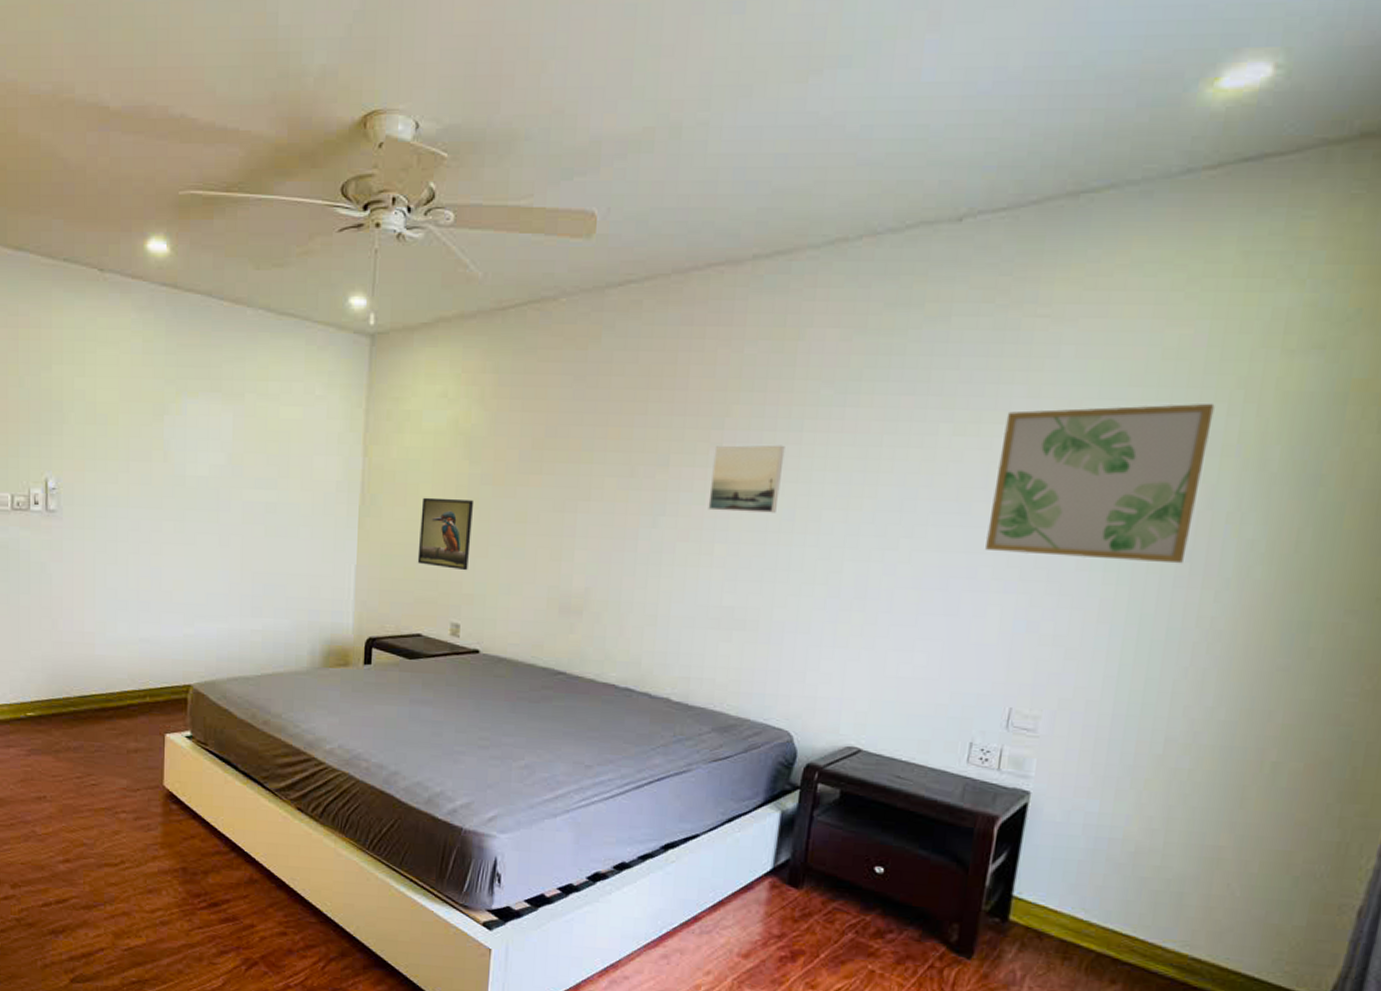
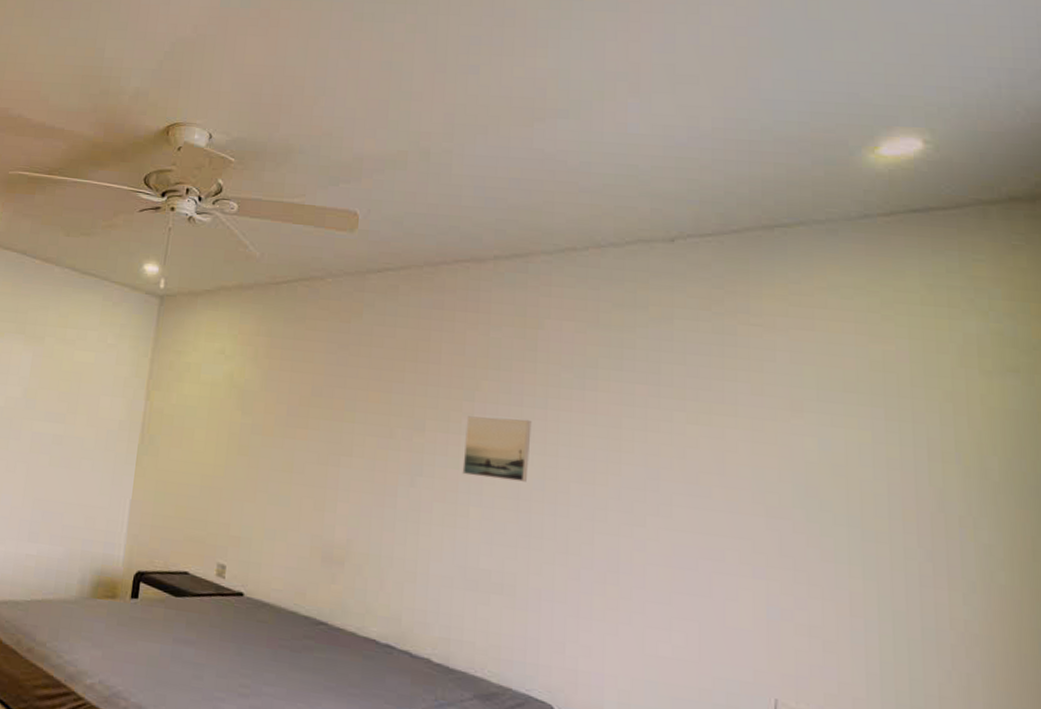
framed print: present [417,497,474,571] -> none [189,441,245,514]
wall art: present [985,403,1215,564] -> none [730,406,928,564]

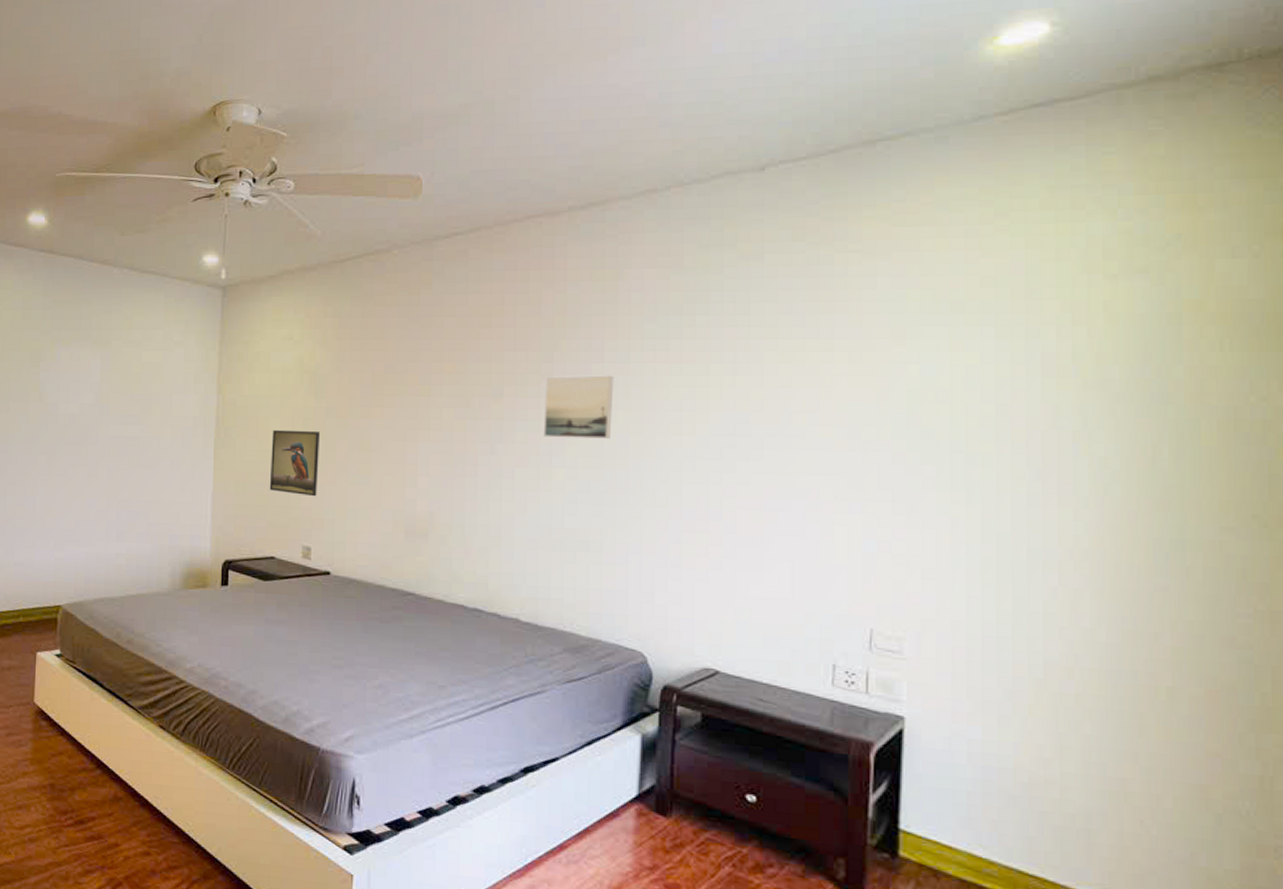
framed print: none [189,441,245,514] -> present [269,429,321,497]

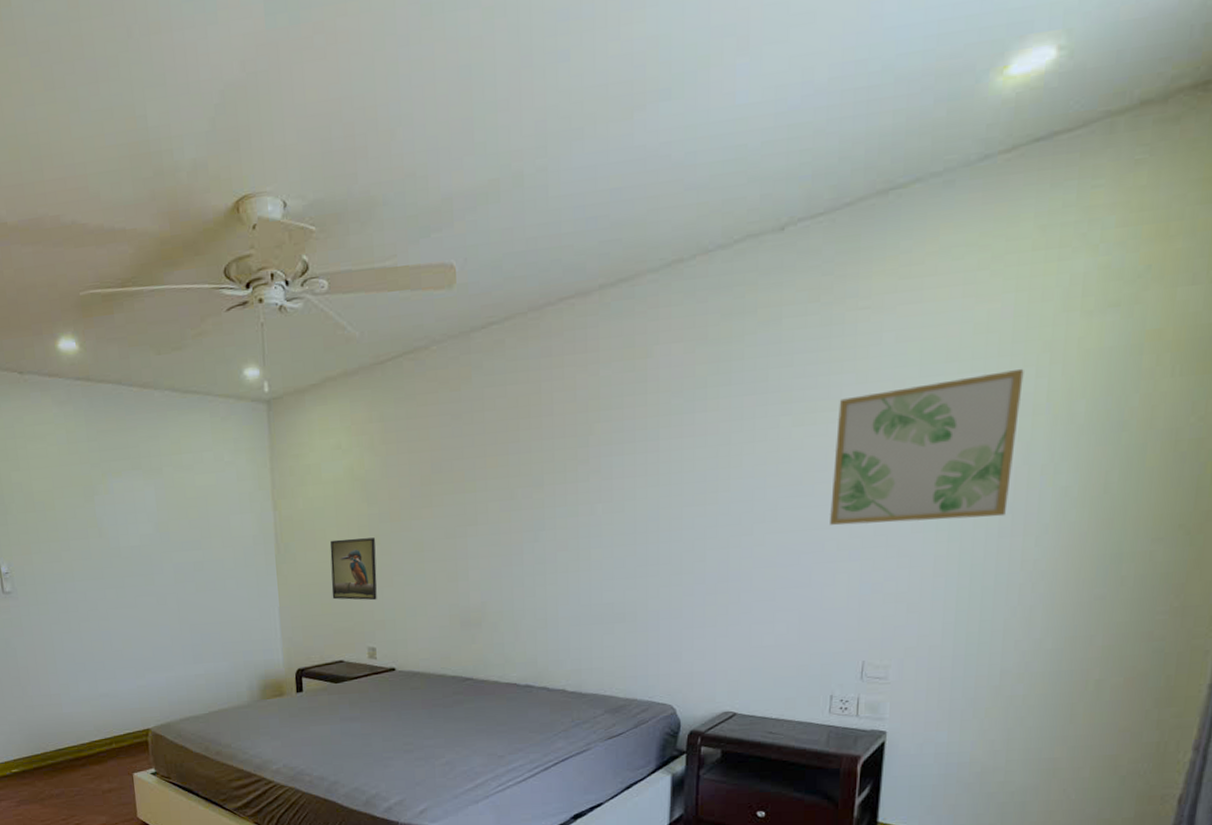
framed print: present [543,375,614,439] -> none [581,454,645,521]
wall art: none [825,326,1043,483] -> present [830,368,1024,526]

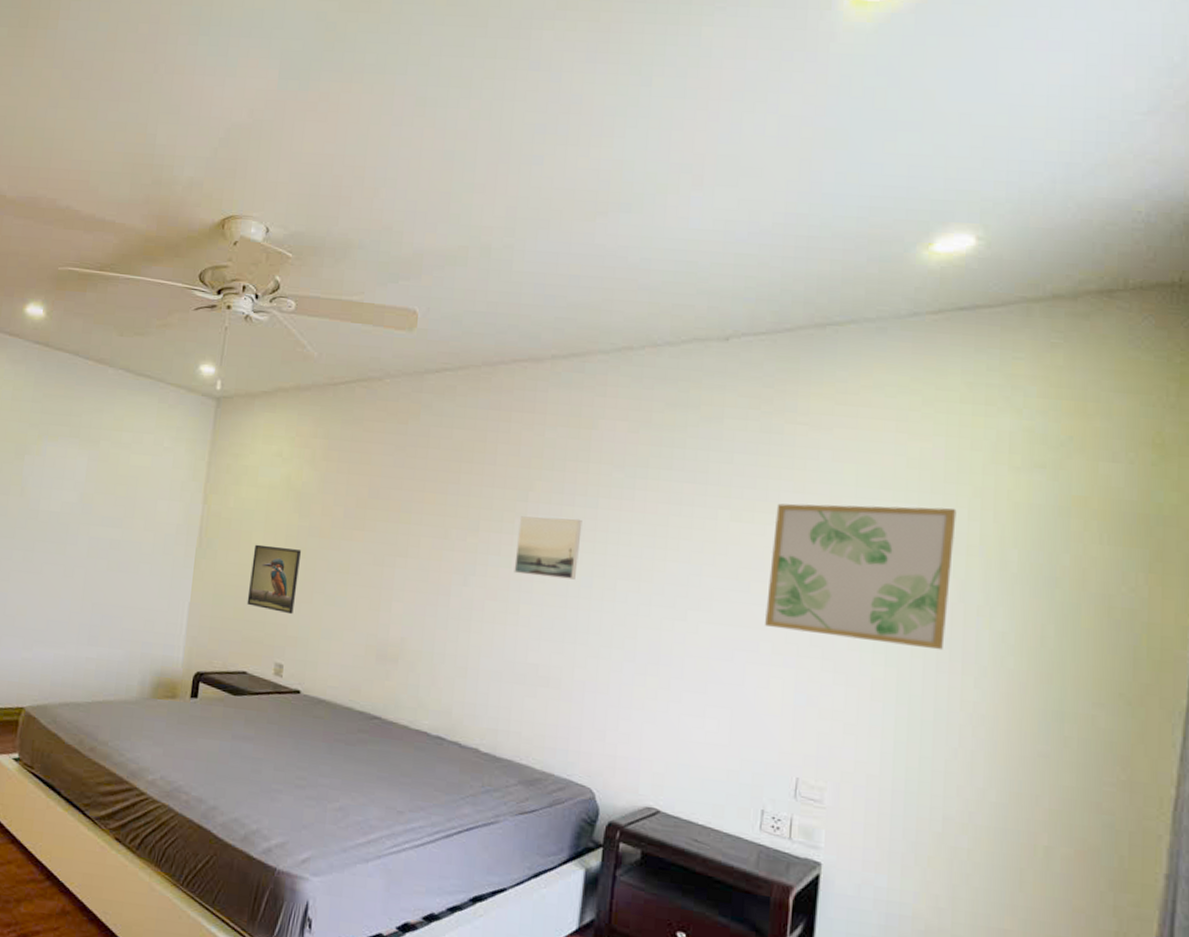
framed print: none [581,454,645,521] -> present [514,516,583,580]

